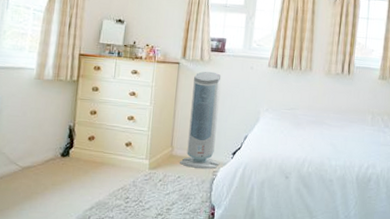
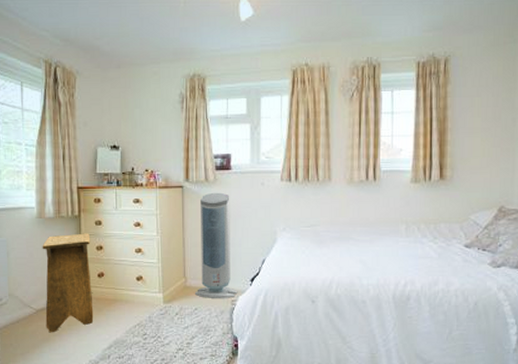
stool: none [29,97,86,191] -> present [42,233,94,333]

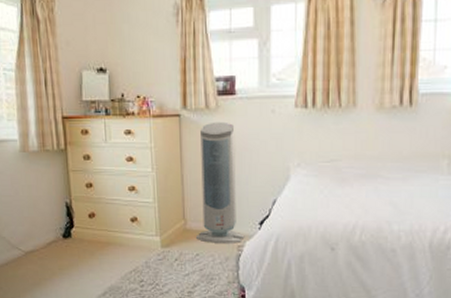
stool: present [42,233,94,333] -> none [27,169,86,277]

